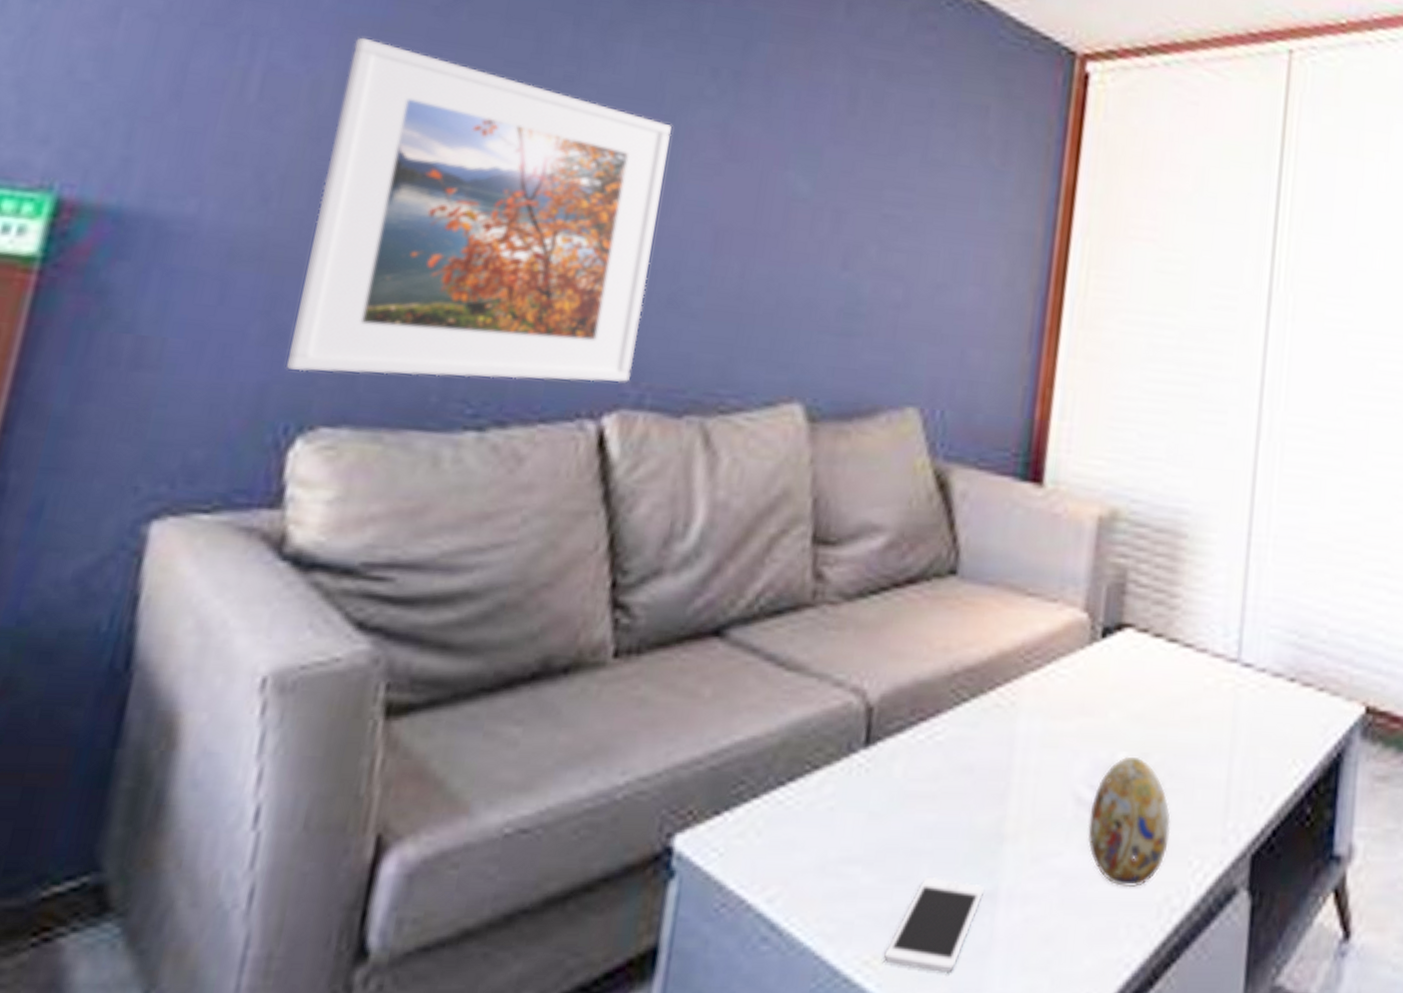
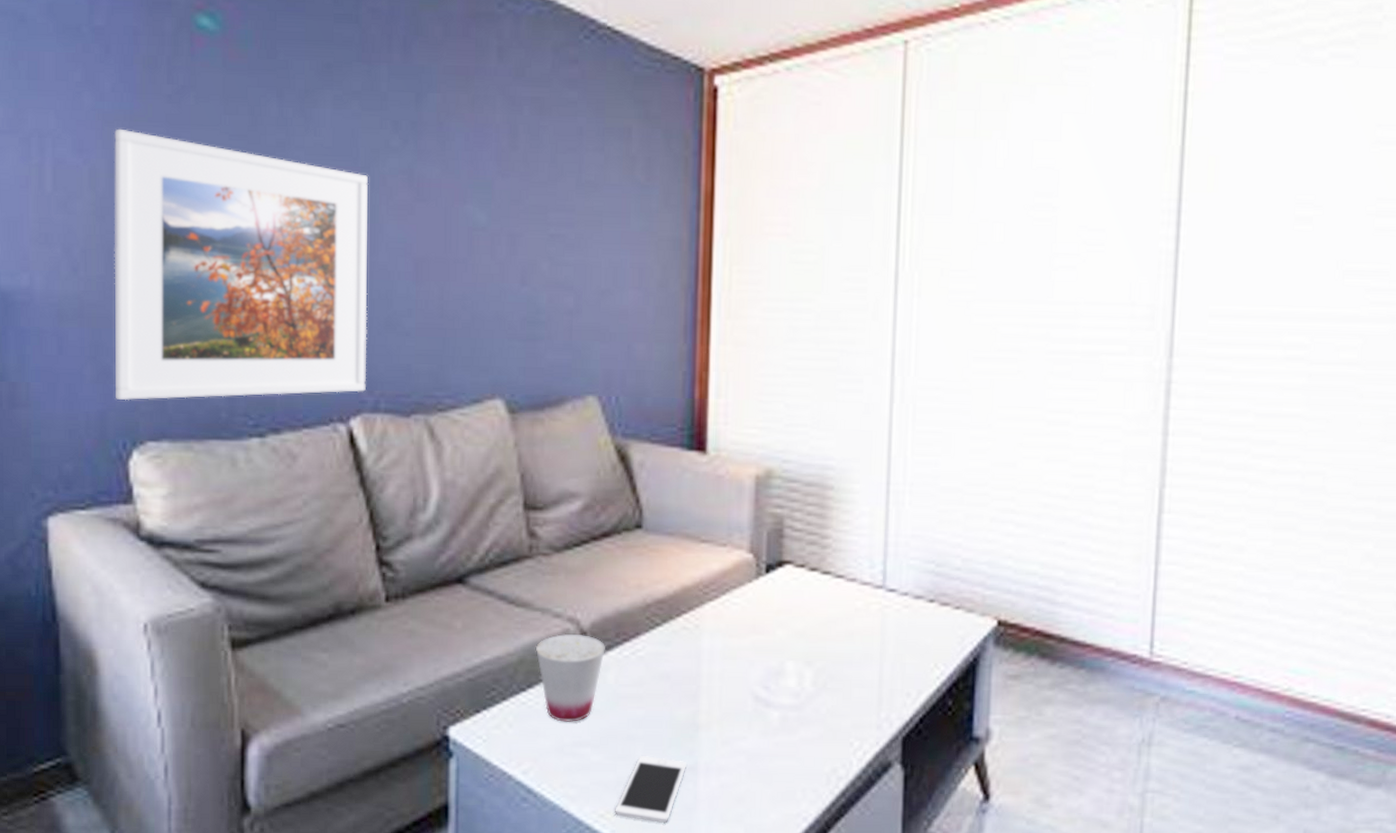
cup: none [805,709,896,829] -> present [535,634,605,722]
decorative egg: present [1087,756,1171,887] -> none [766,664,834,762]

